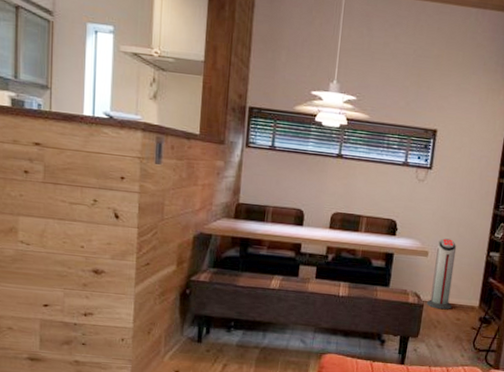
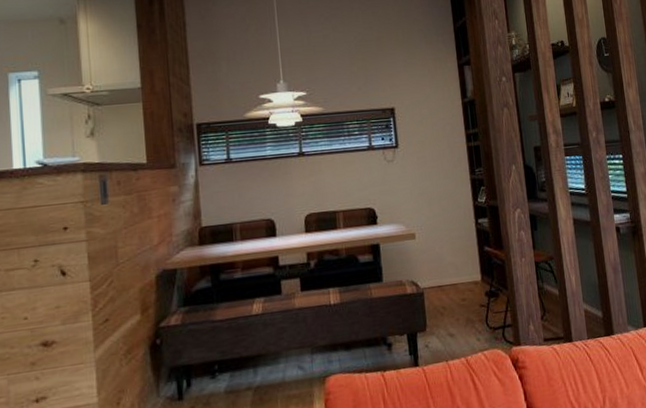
air purifier: present [426,238,457,310] -> none [423,215,454,294]

